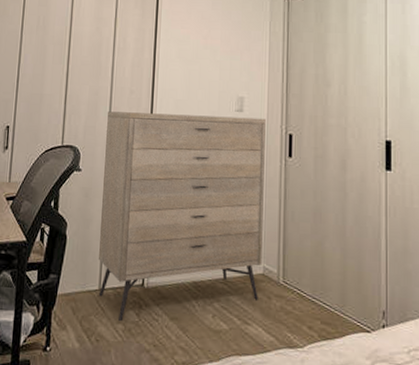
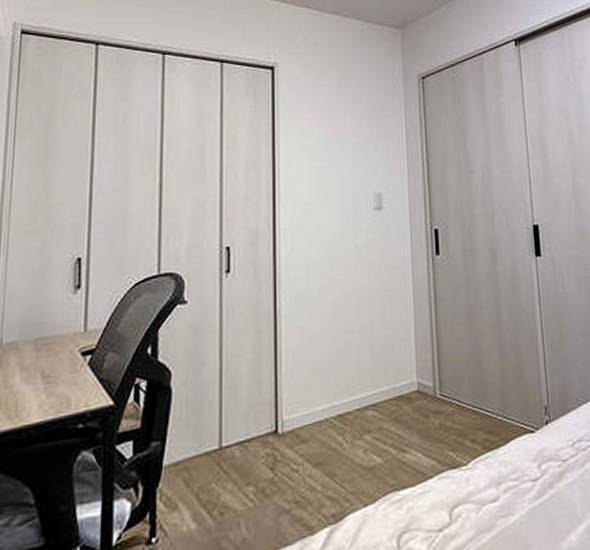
dresser: present [98,111,266,322] -> none [215,215,416,483]

